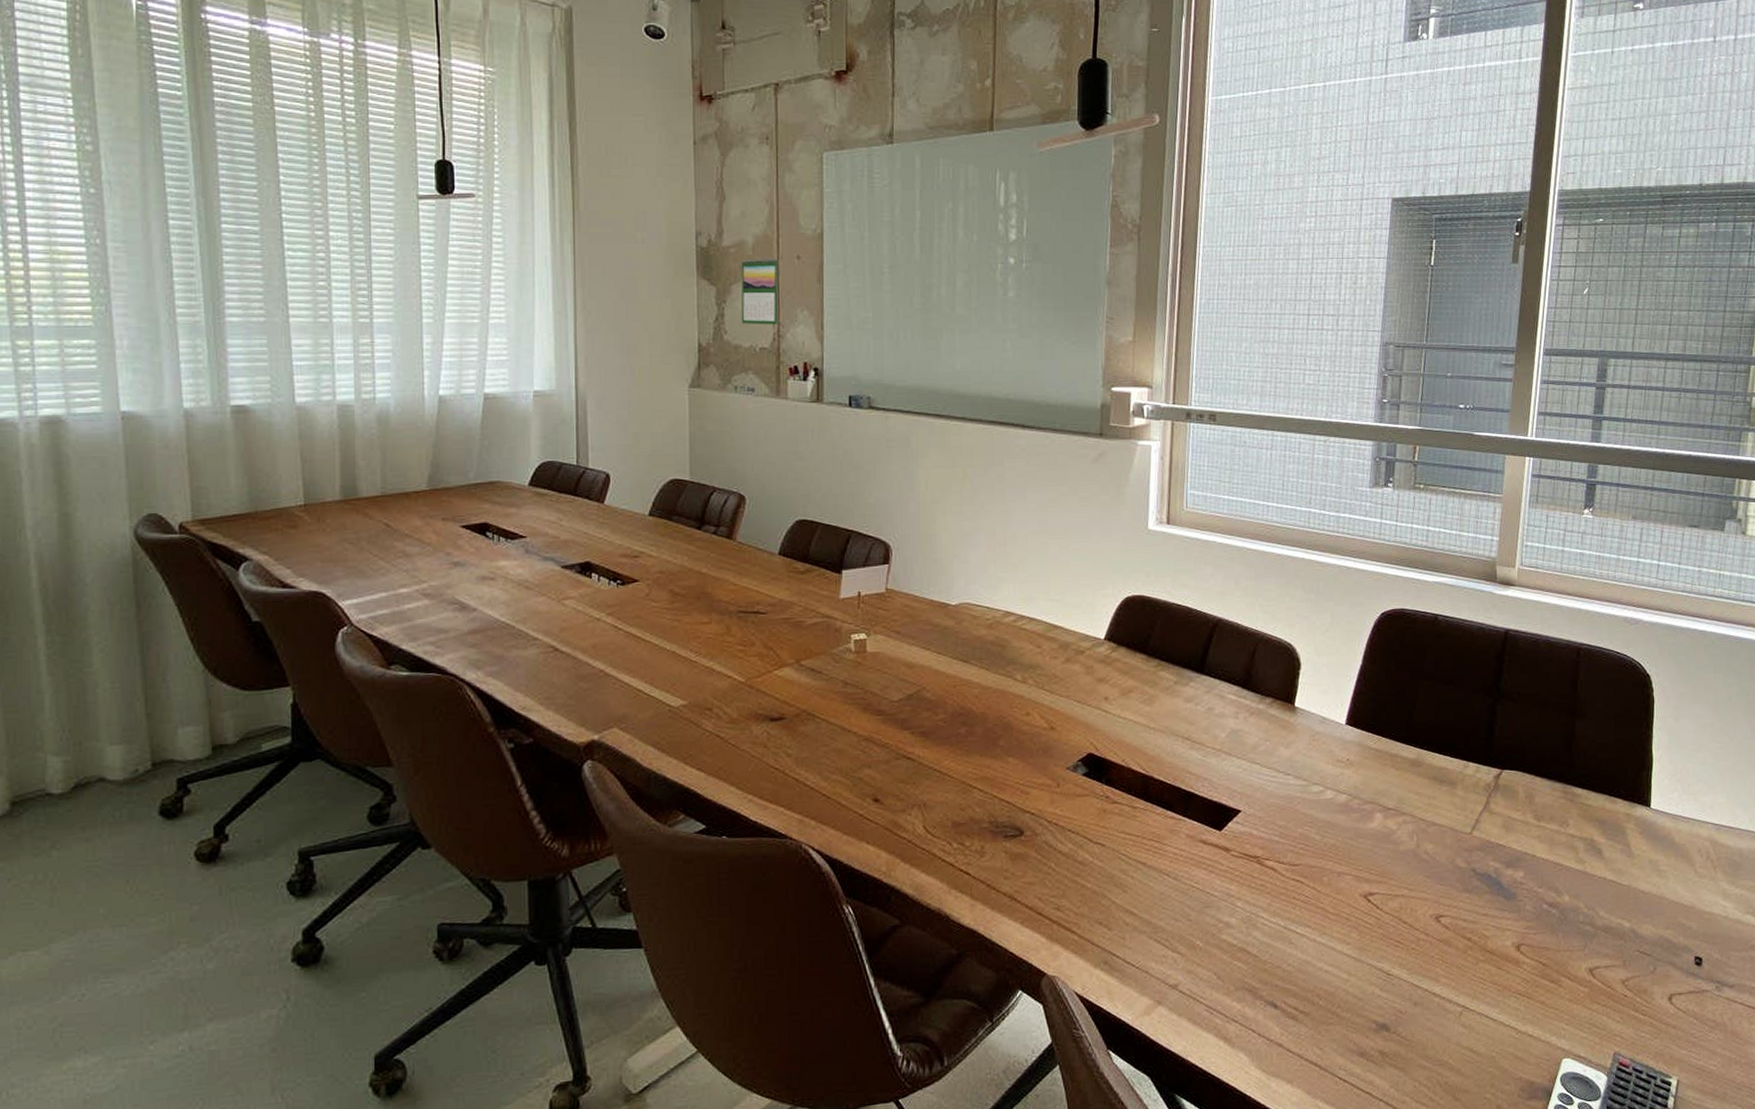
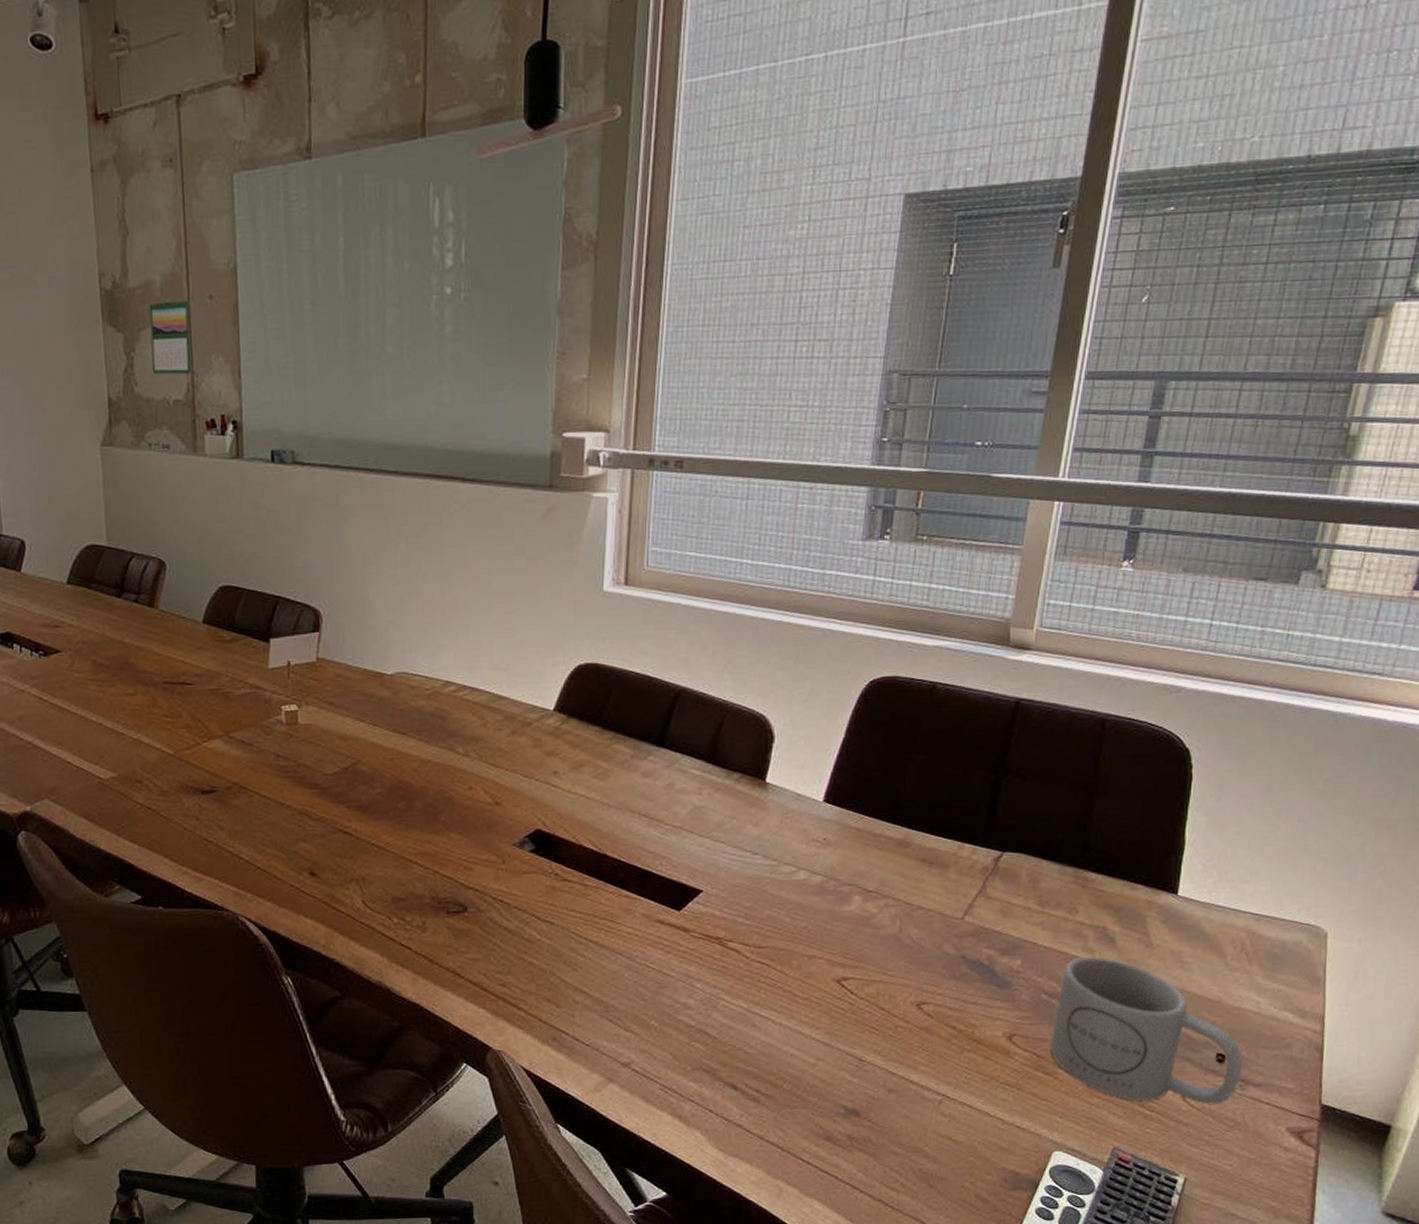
mug: none [1552,867,1717,1007] -> present [1049,957,1243,1105]

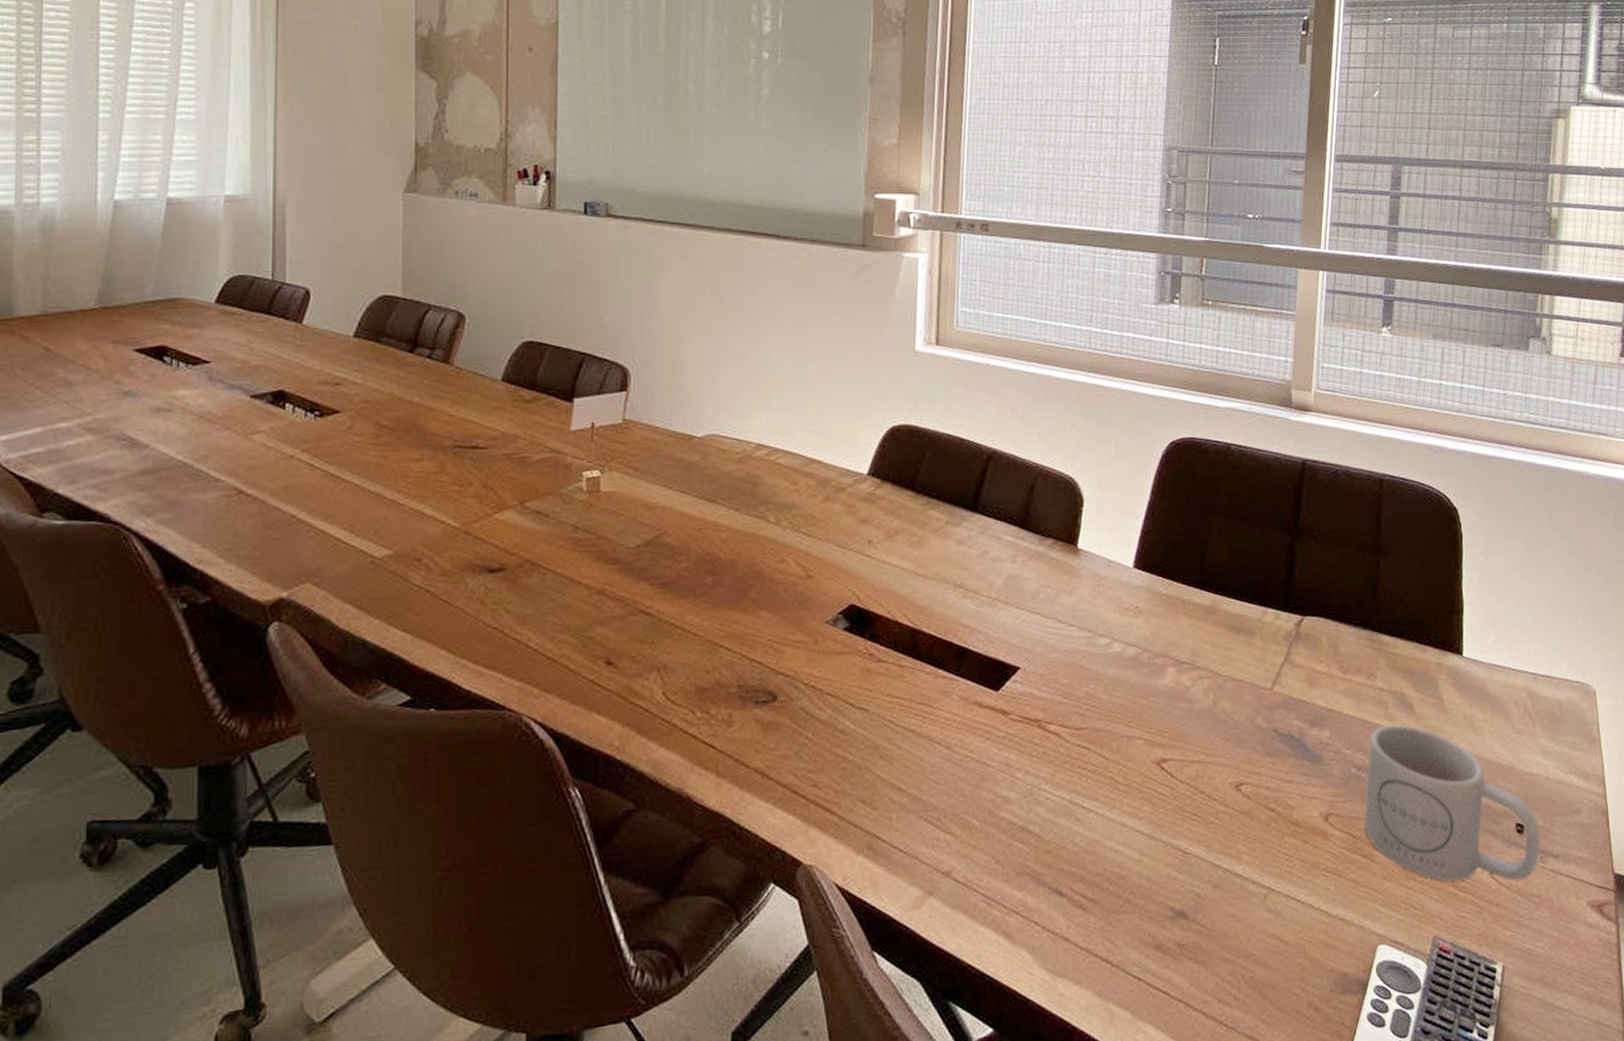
calendar: present [149,298,192,375] -> none [465,48,508,124]

